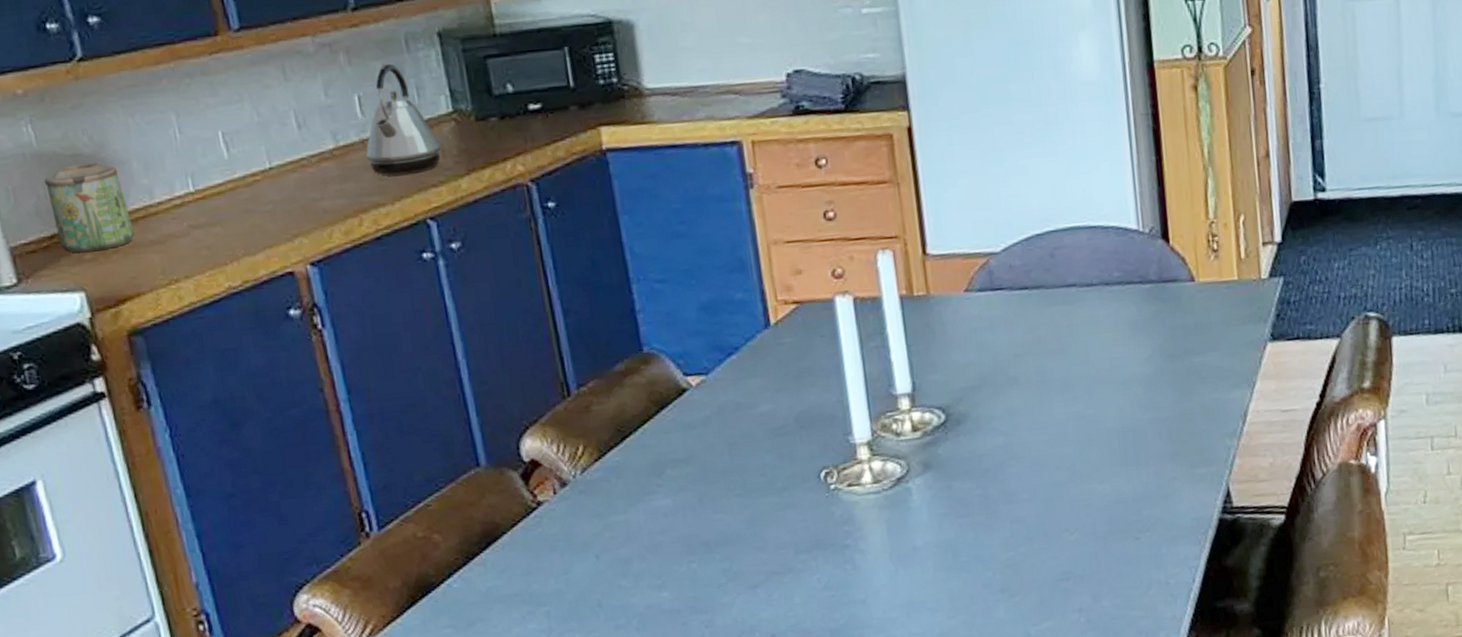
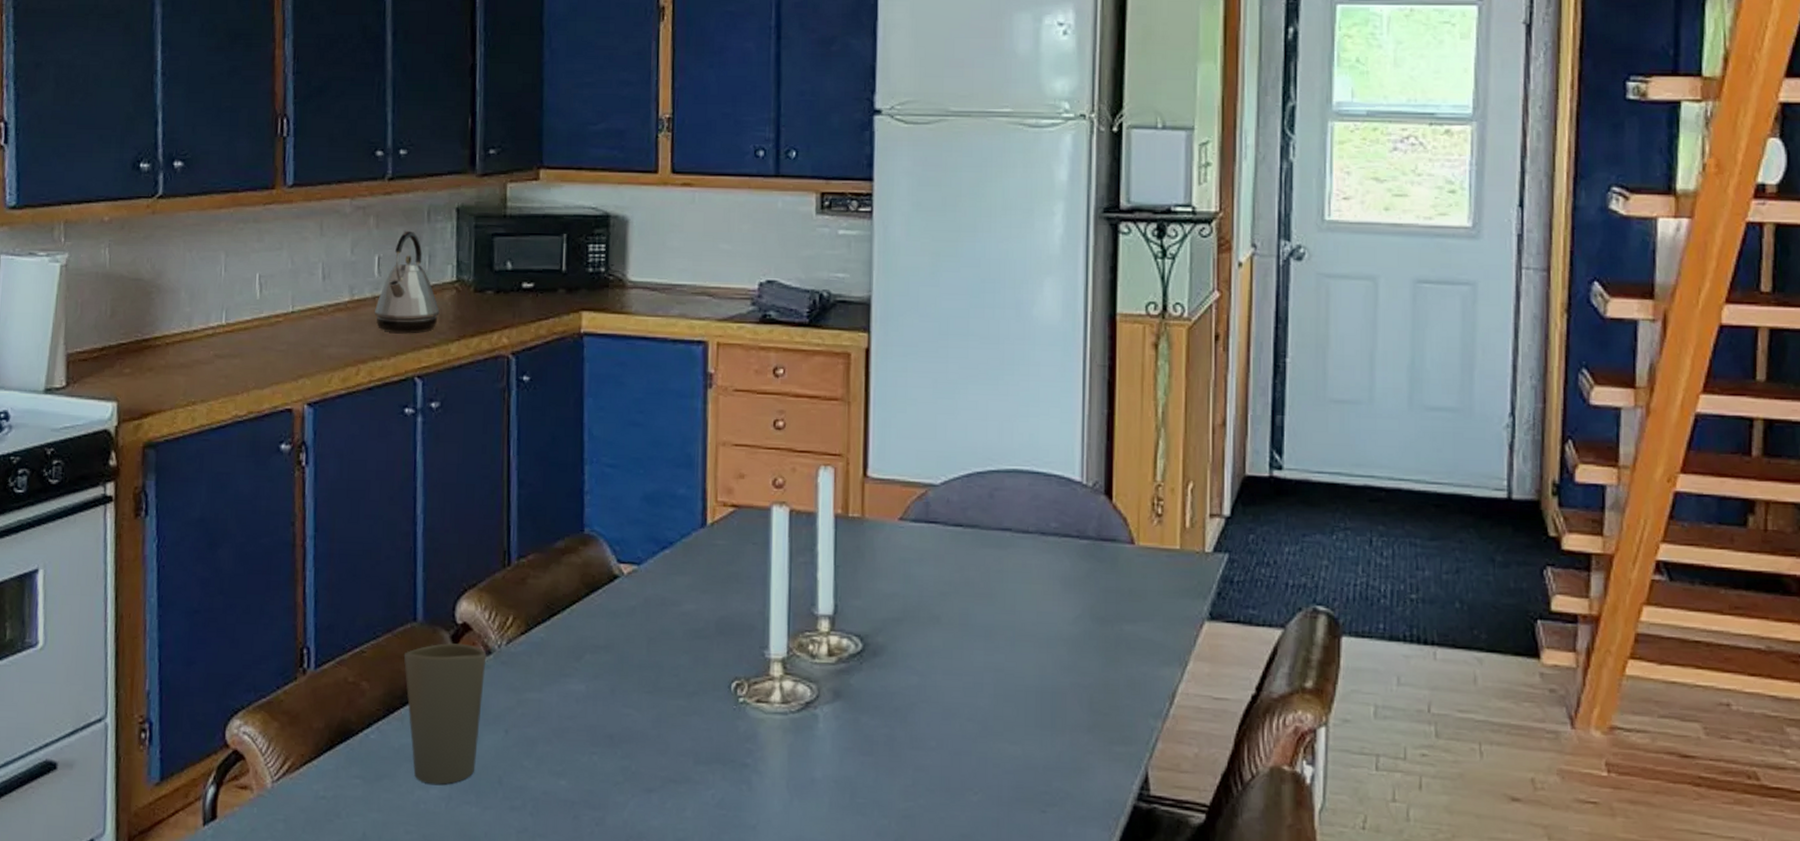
canister: present [43,162,135,253] -> none [107,287,170,367]
cup: none [472,480,572,620] -> present [403,643,487,785]

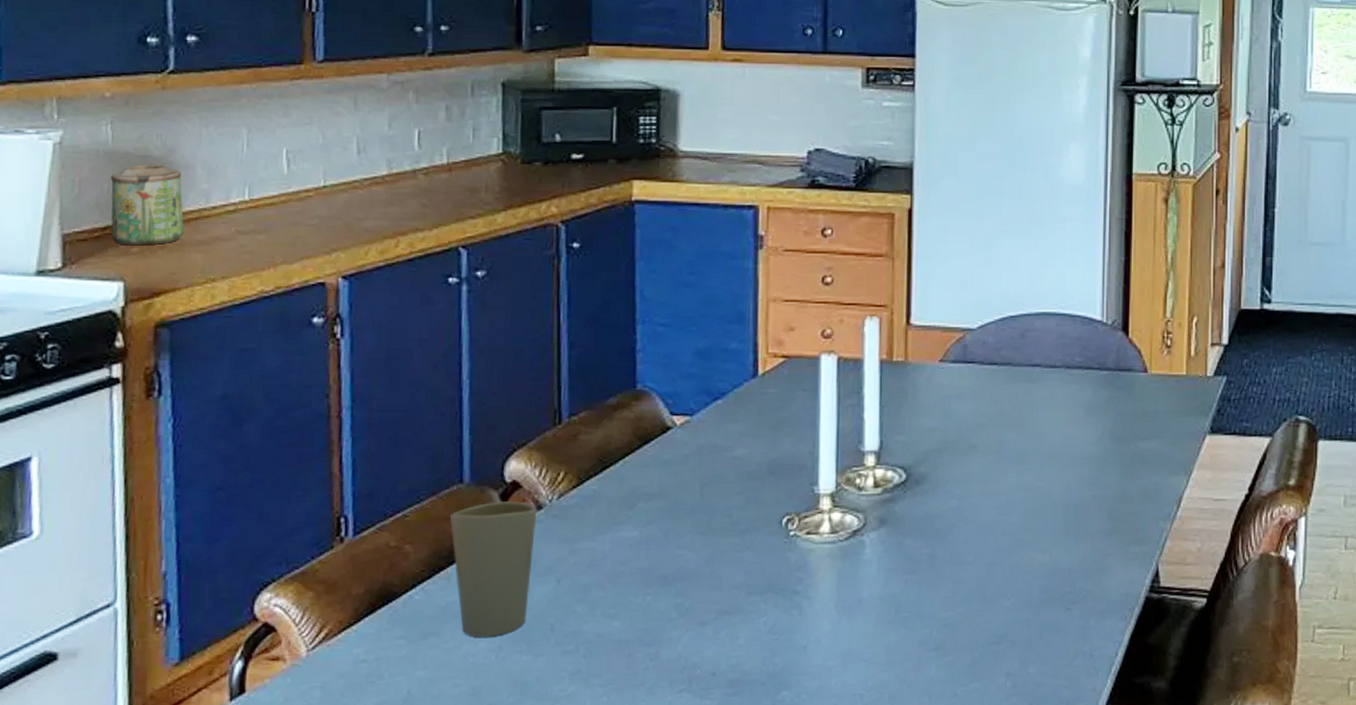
canister: none [107,287,170,367] -> present [110,164,184,246]
kettle: present [375,230,440,334] -> none [415,105,485,206]

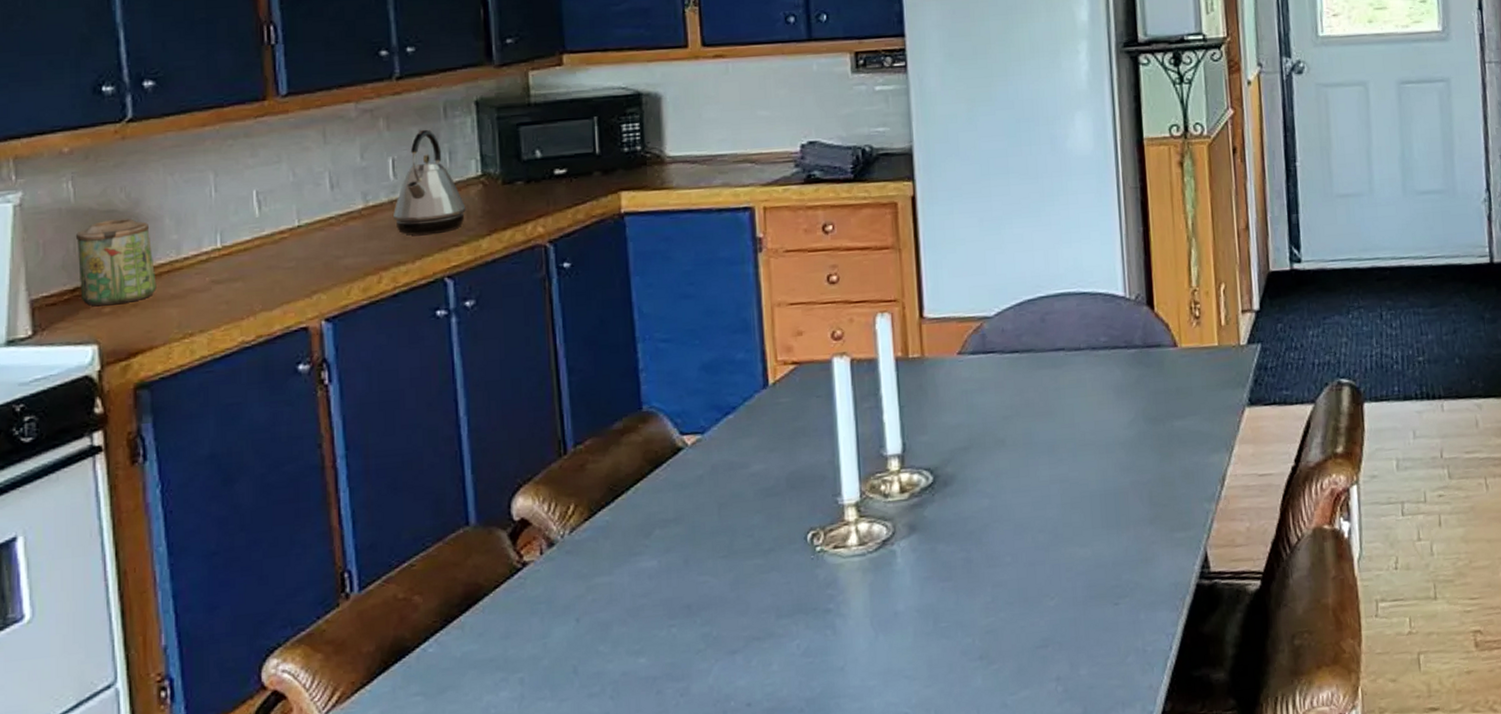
kettle: none [415,105,485,206] -> present [393,129,466,236]
cup: present [449,501,537,637] -> none [458,539,550,687]

